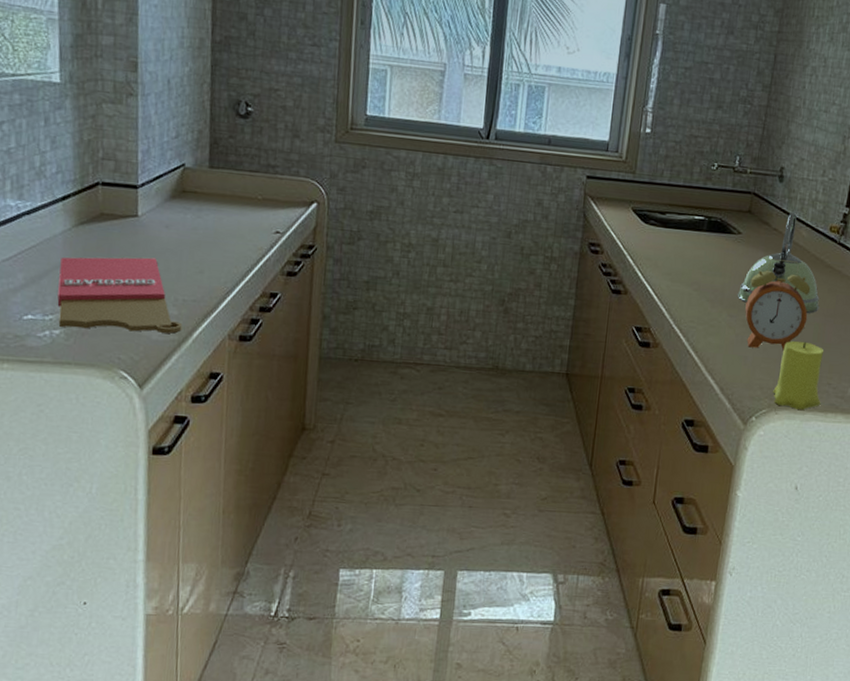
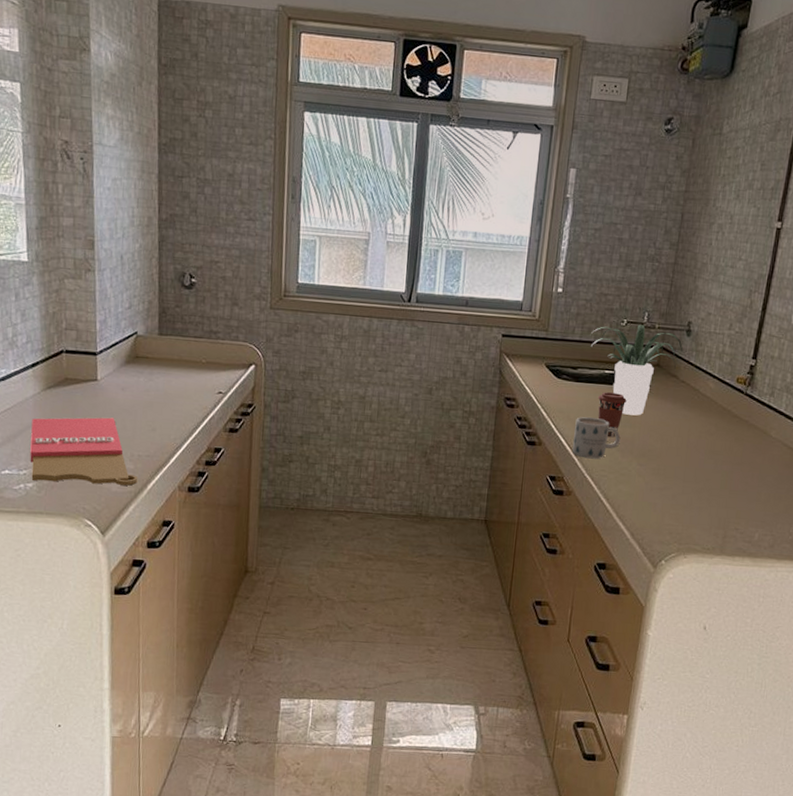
mug: none [659,264,710,310] -> present [572,417,621,459]
potted plant: none [679,169,776,264] -> present [590,324,683,416]
coffee cup: none [686,238,717,287] -> present [597,391,627,438]
kettle: present [737,211,820,314] -> none [646,364,727,462]
alarm clock: present [745,259,811,351] -> none [654,410,718,497]
candle: present [773,341,824,410] -> none [682,488,732,554]

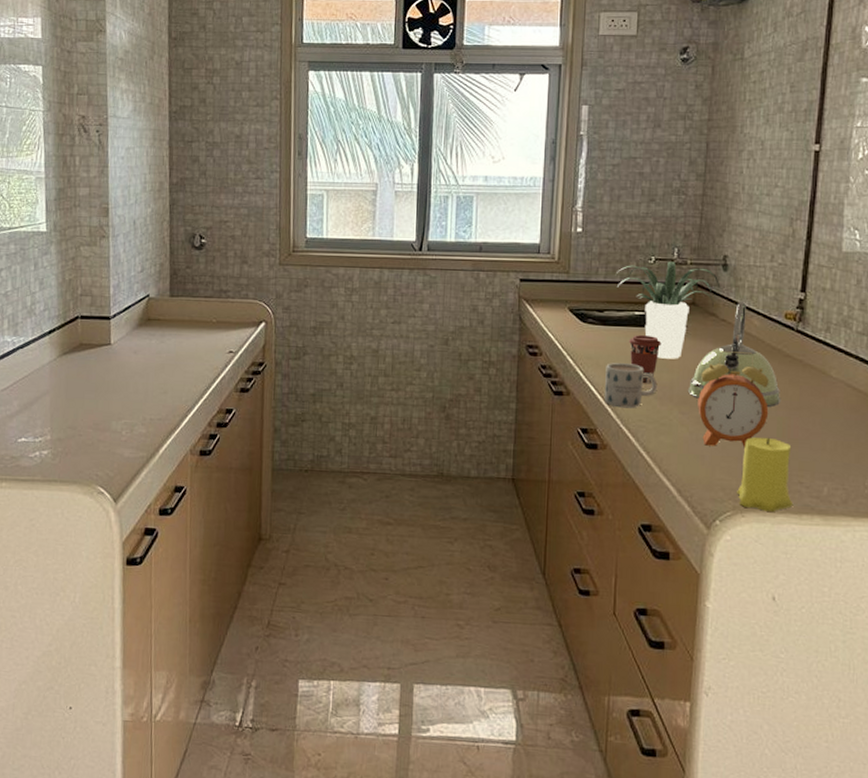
cutting board: present [30,417,138,486] -> none [45,381,150,451]
kettle: none [646,364,727,462] -> present [687,301,781,408]
alarm clock: none [654,410,718,497] -> present [698,351,769,448]
candle: none [682,488,732,554] -> present [737,437,794,512]

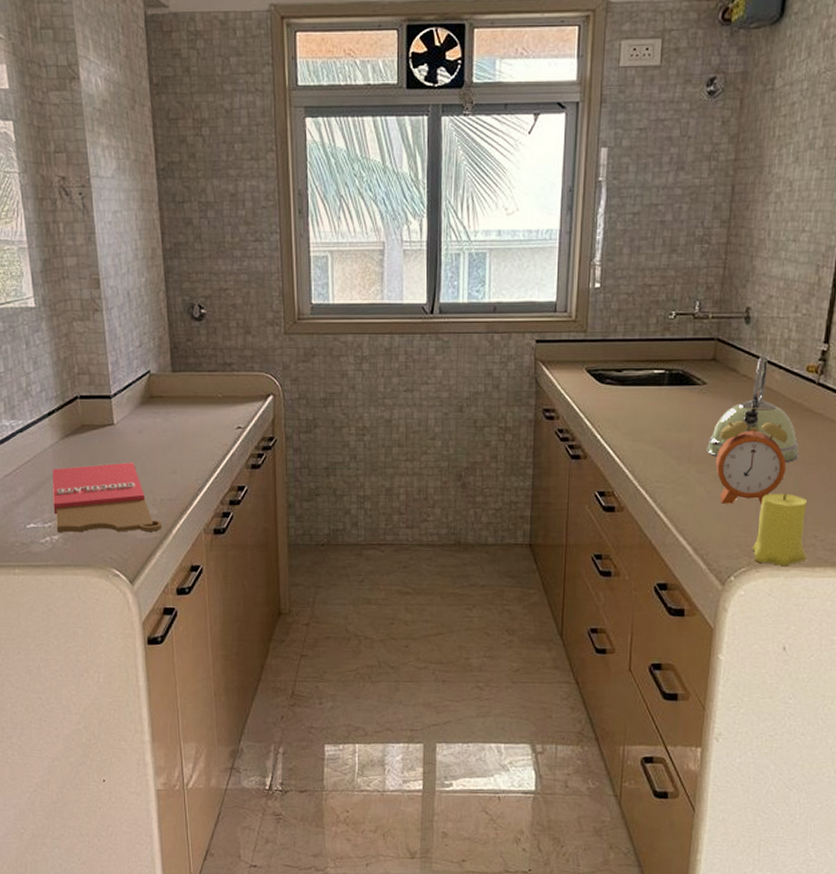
cutting board: none [45,381,150,451] -> present [52,462,163,533]
mug: present [604,363,658,408] -> none [621,424,676,469]
potted plant: present [615,261,721,359] -> none [634,316,742,418]
coffee cup: present [628,334,661,384] -> none [646,393,681,444]

